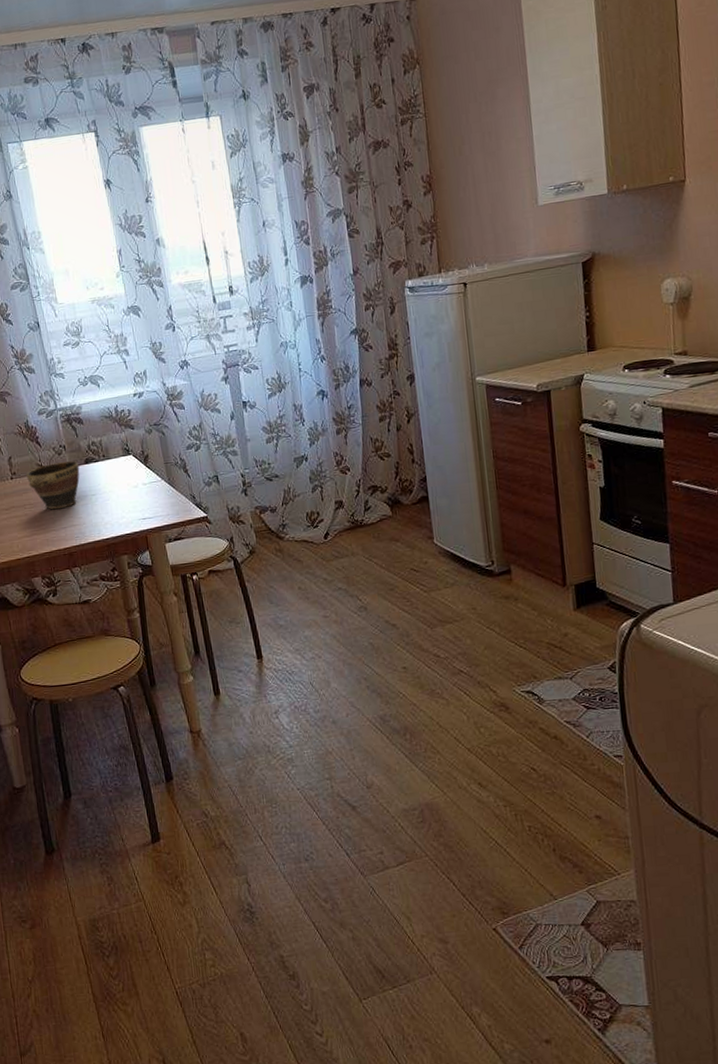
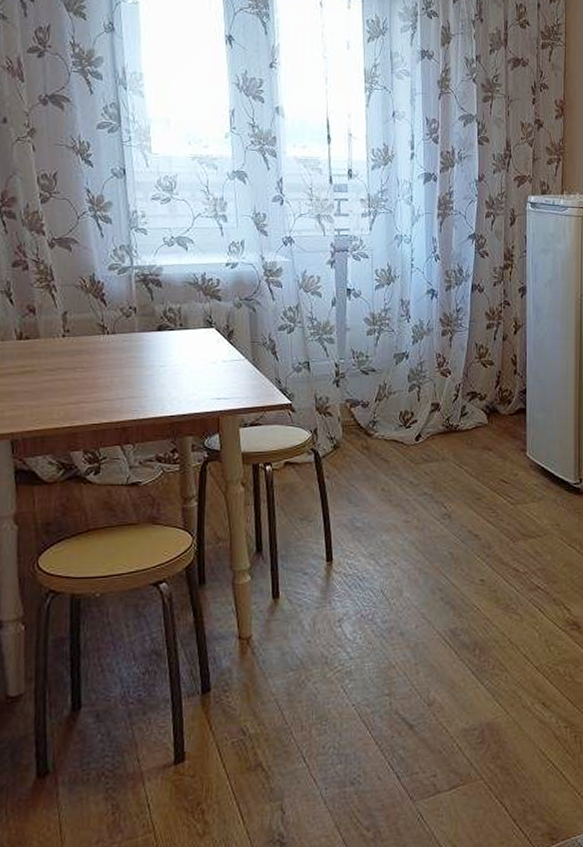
bowl: present [26,461,80,510] -> none [83,325,150,377]

